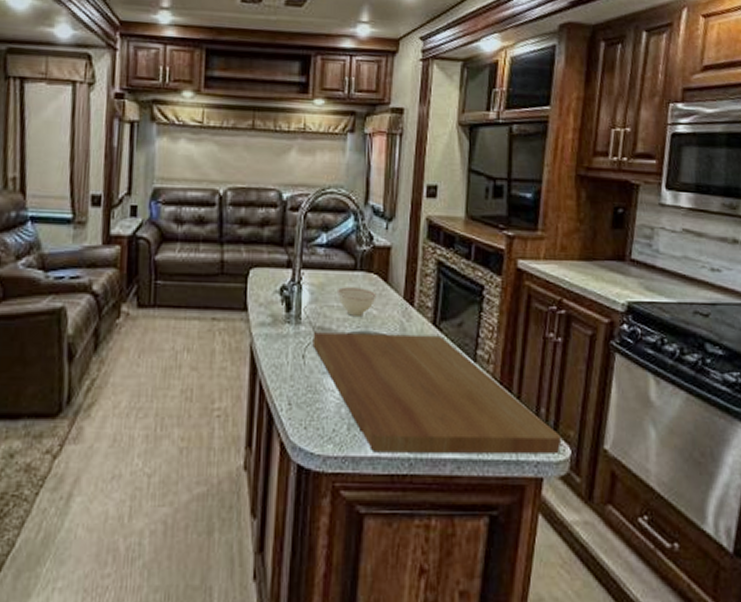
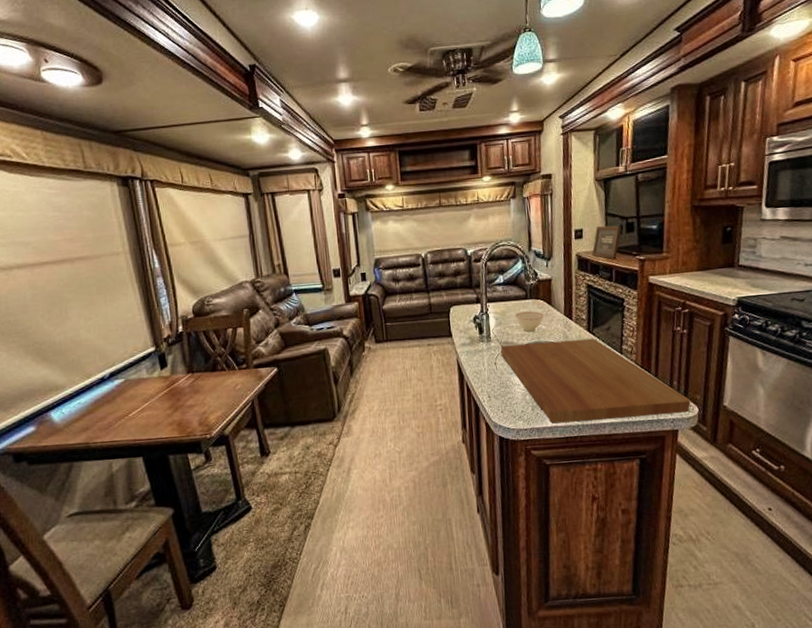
picture frame: none [447,185,487,232] -> present [592,225,621,260]

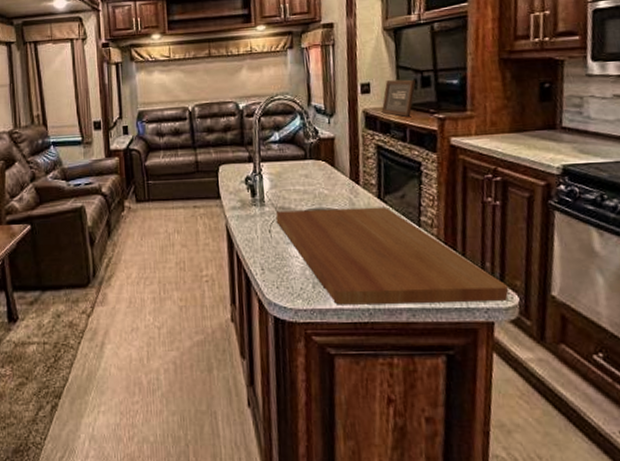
bowl: present [514,311,544,333] -> none [291,173,326,198]

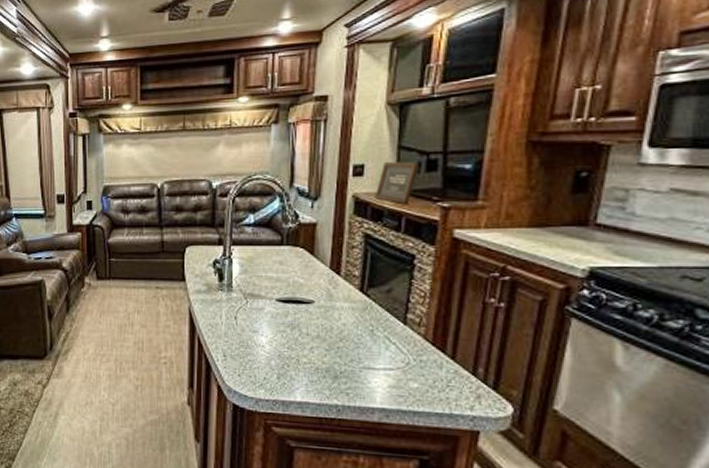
cutting board: present [275,207,509,305] -> none [243,298,502,411]

